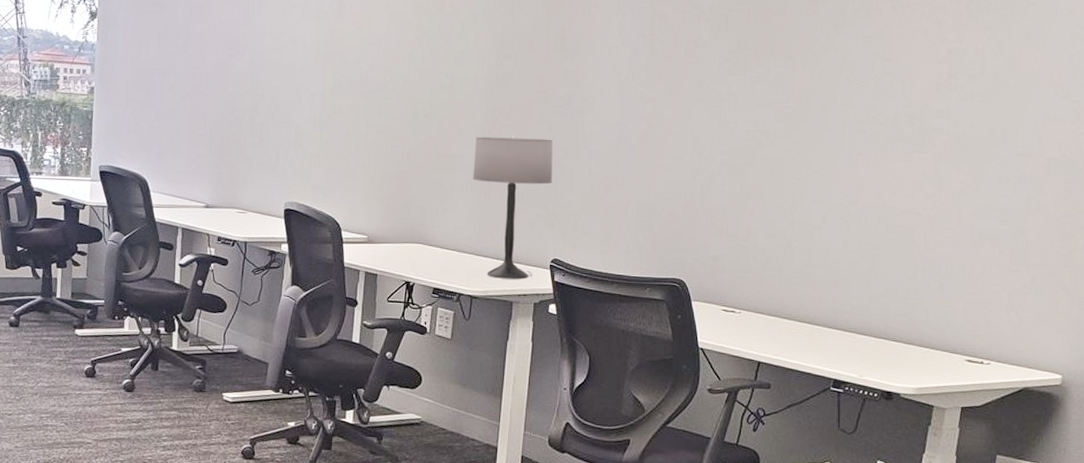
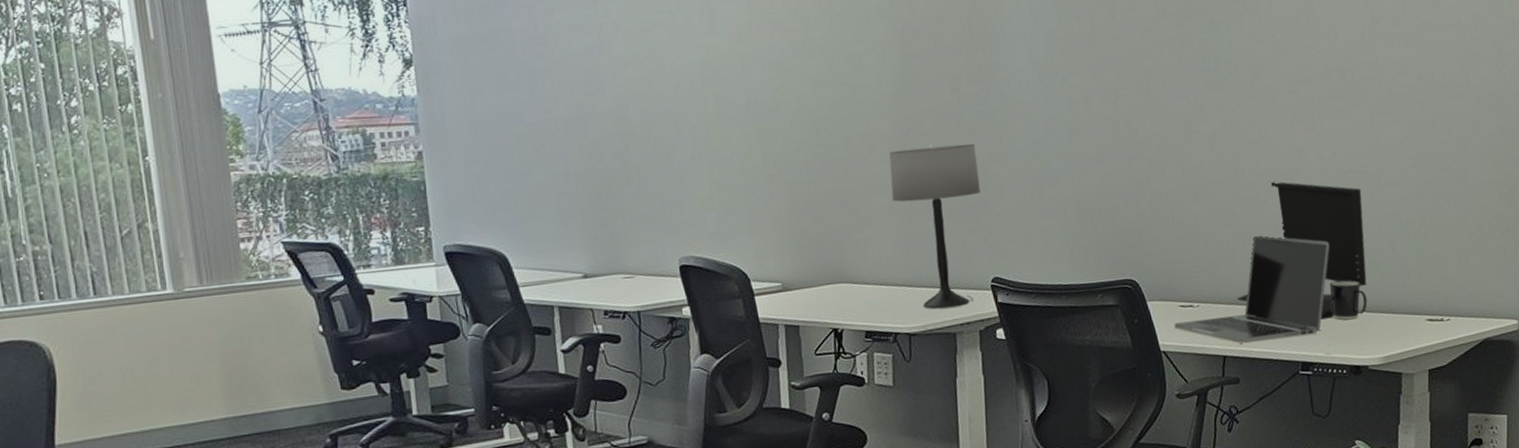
laptop: none [715,258,877,356] -> present [1174,236,1330,344]
computer monitor: none [778,209,916,344] -> present [1236,180,1367,320]
mug: none [871,310,908,348] -> present [1329,280,1368,320]

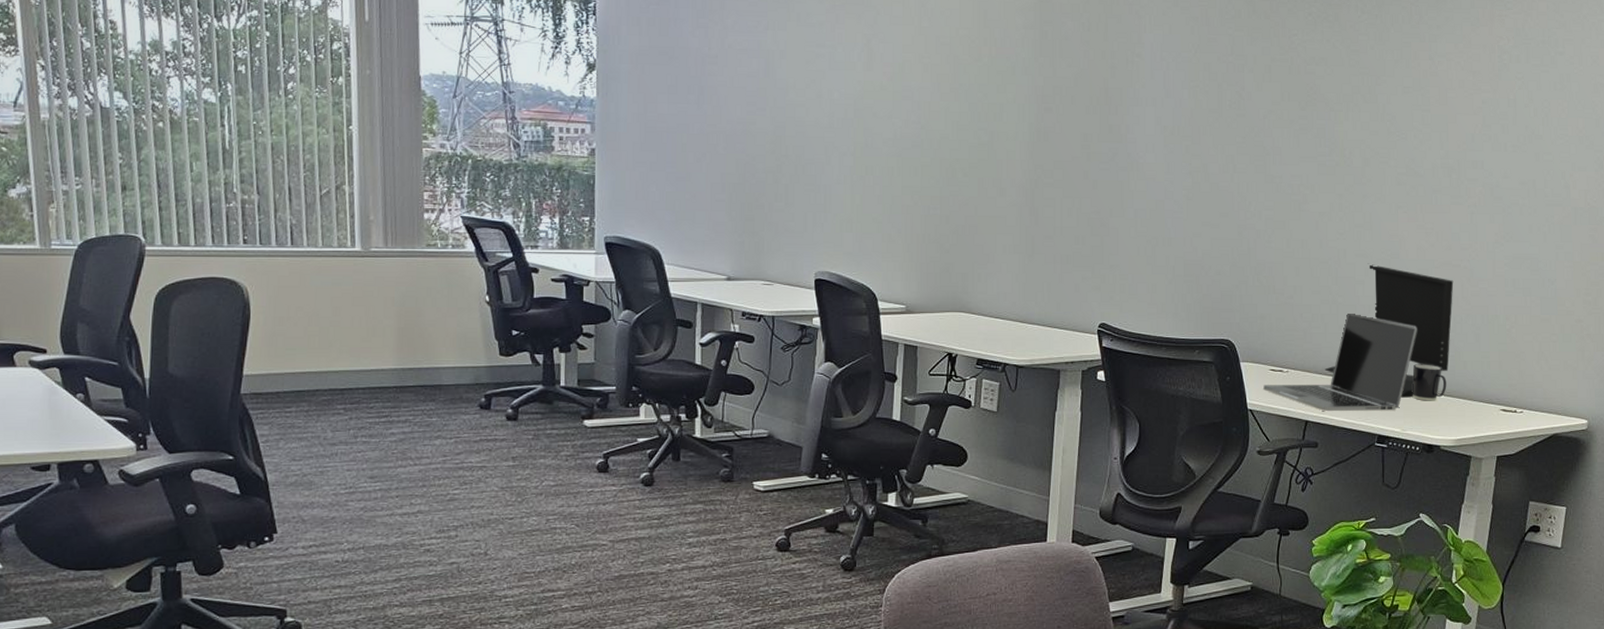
table lamp: present [889,143,981,310] -> none [1016,194,1098,346]

